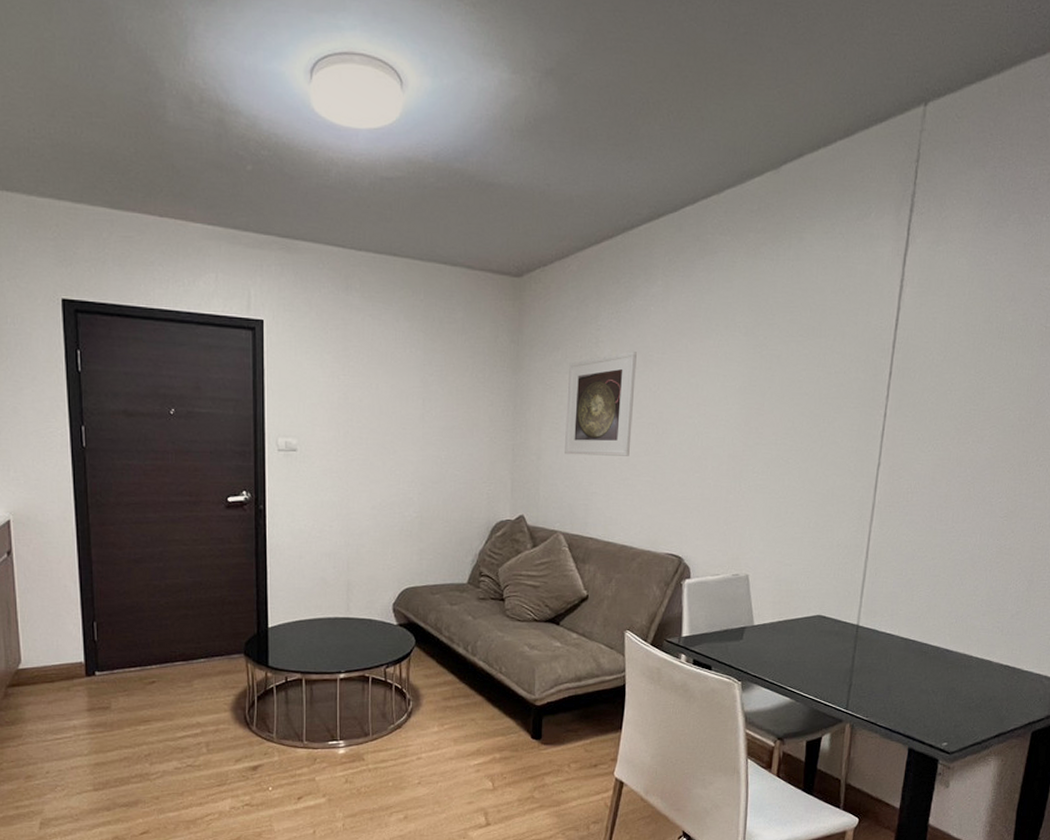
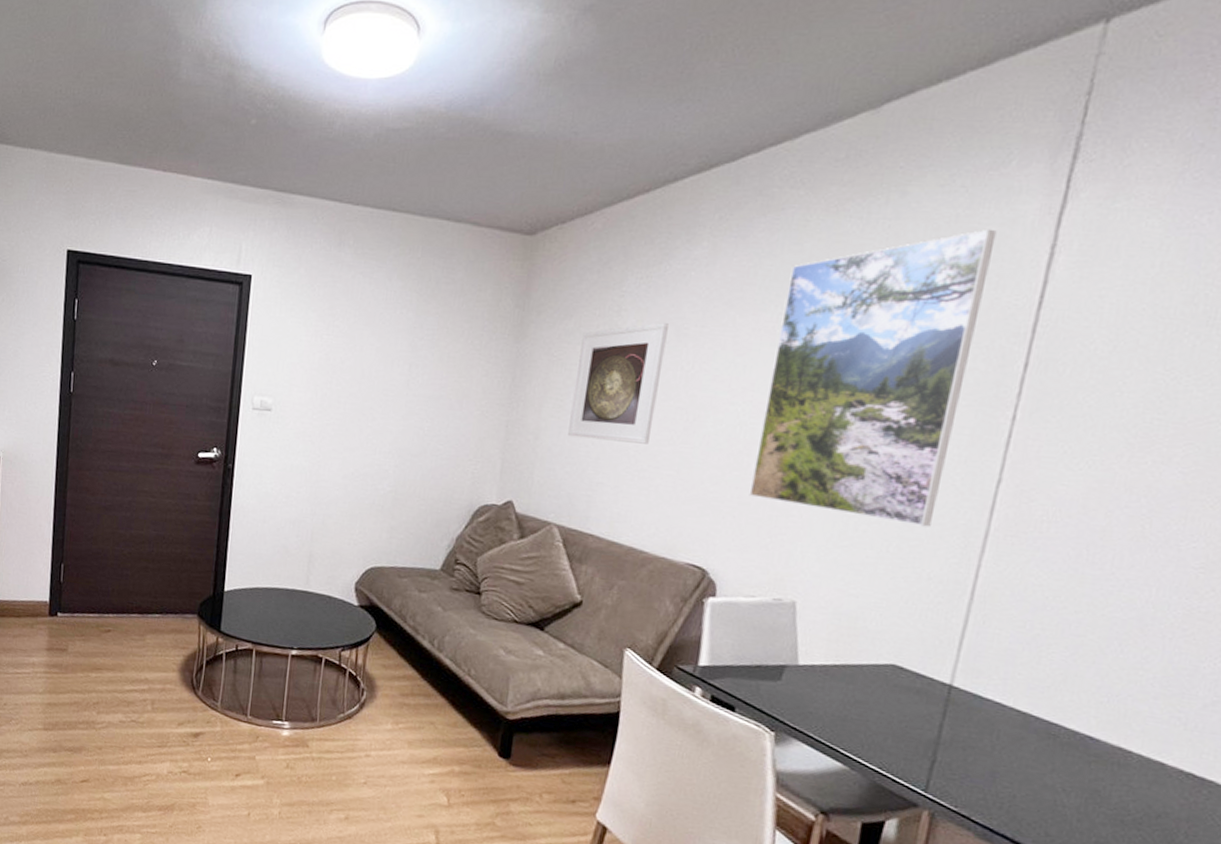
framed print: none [708,267,865,505] -> present [749,228,997,527]

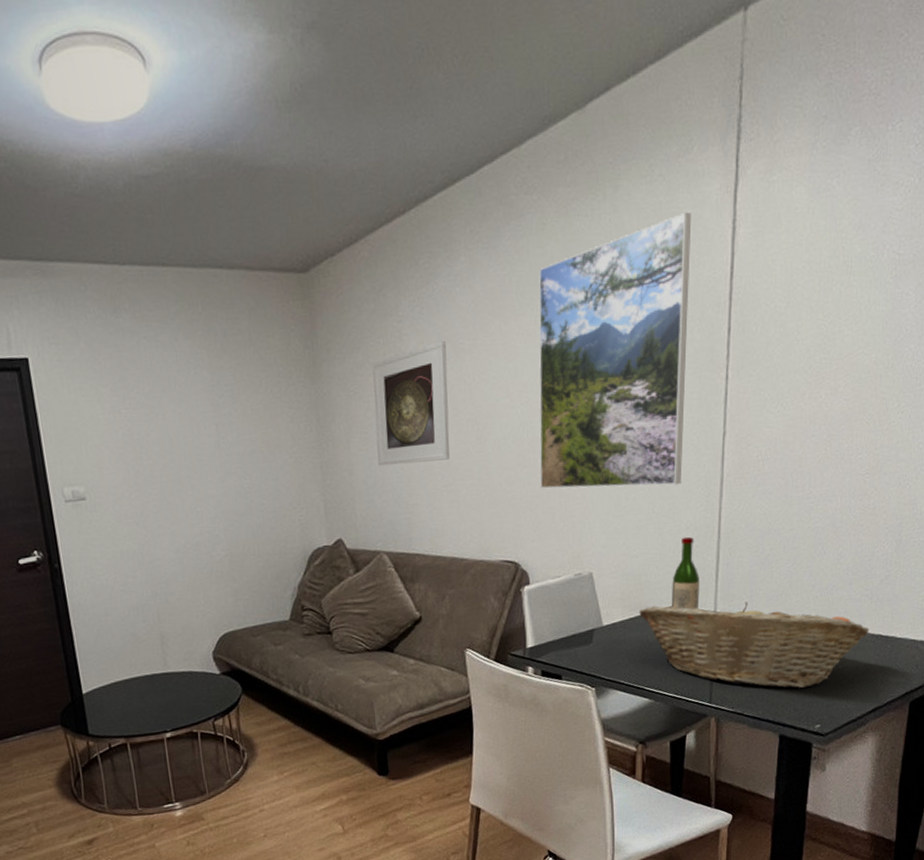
fruit basket: none [848,657,1177,812] -> present [639,601,870,689]
wine bottle: none [891,588,937,677] -> present [671,536,700,610]

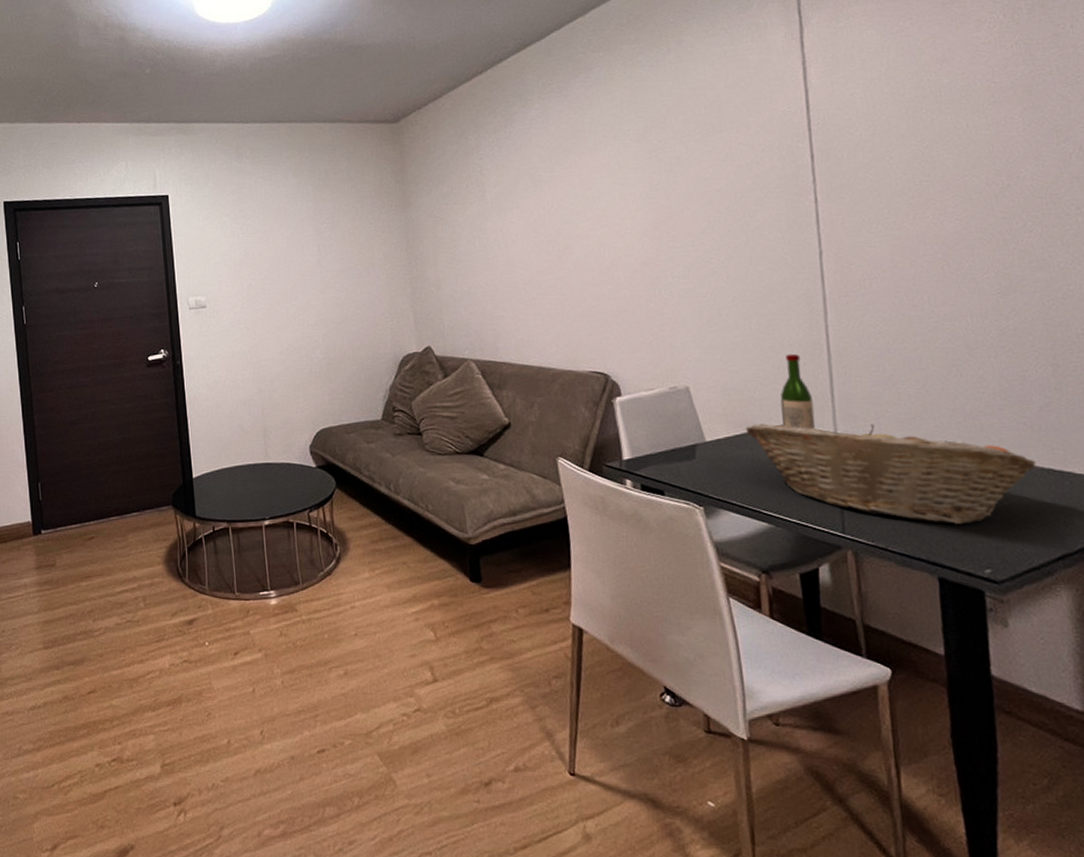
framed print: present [372,341,450,466] -> none [456,174,532,282]
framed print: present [538,212,692,489] -> none [609,57,778,305]

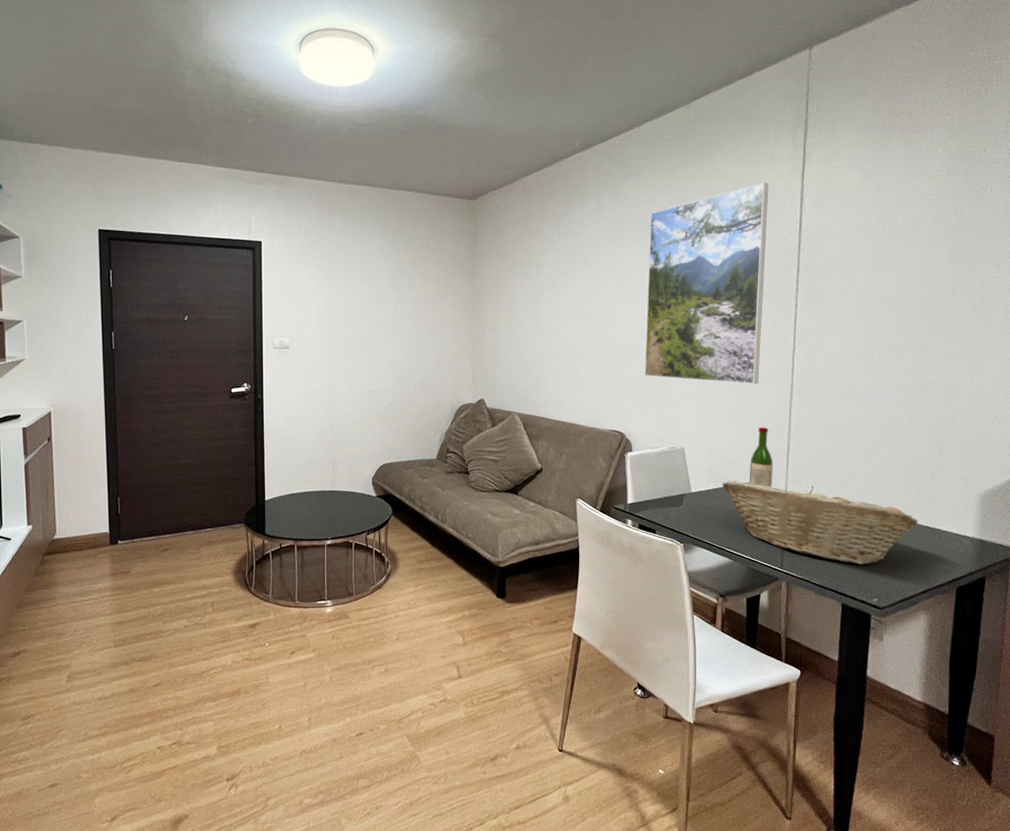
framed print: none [609,57,778,305] -> present [644,182,769,385]

